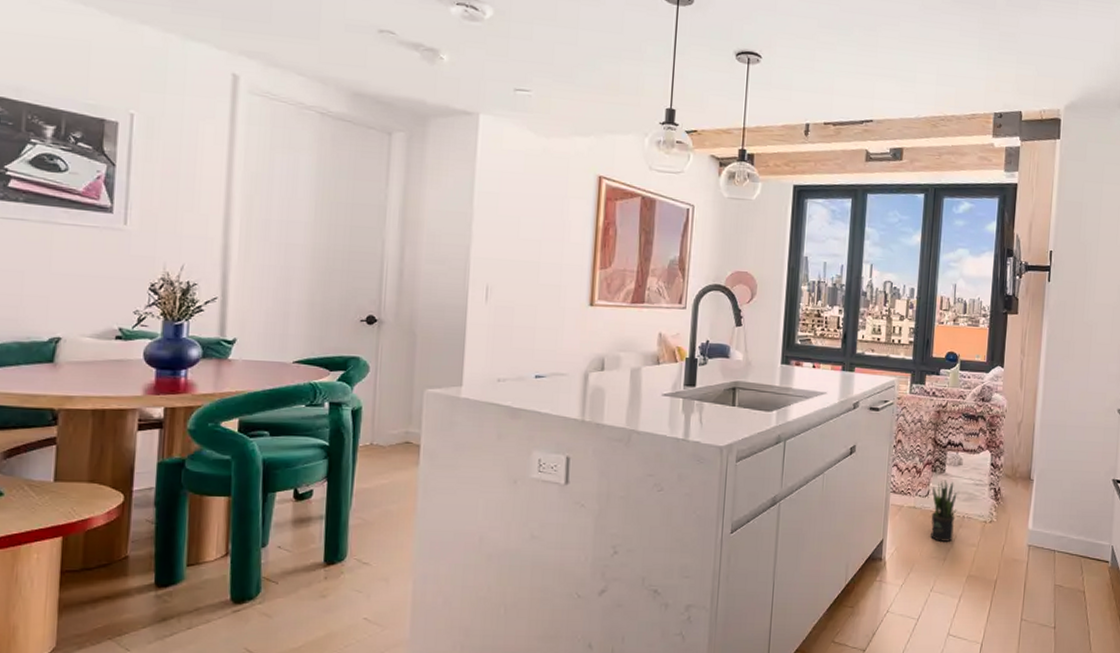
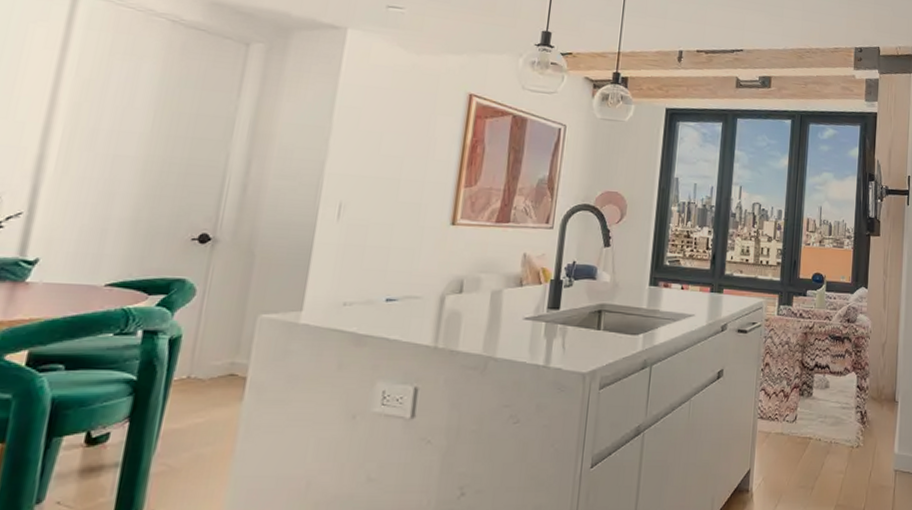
potted plant: present [931,480,957,543] -> none [798,404,825,471]

